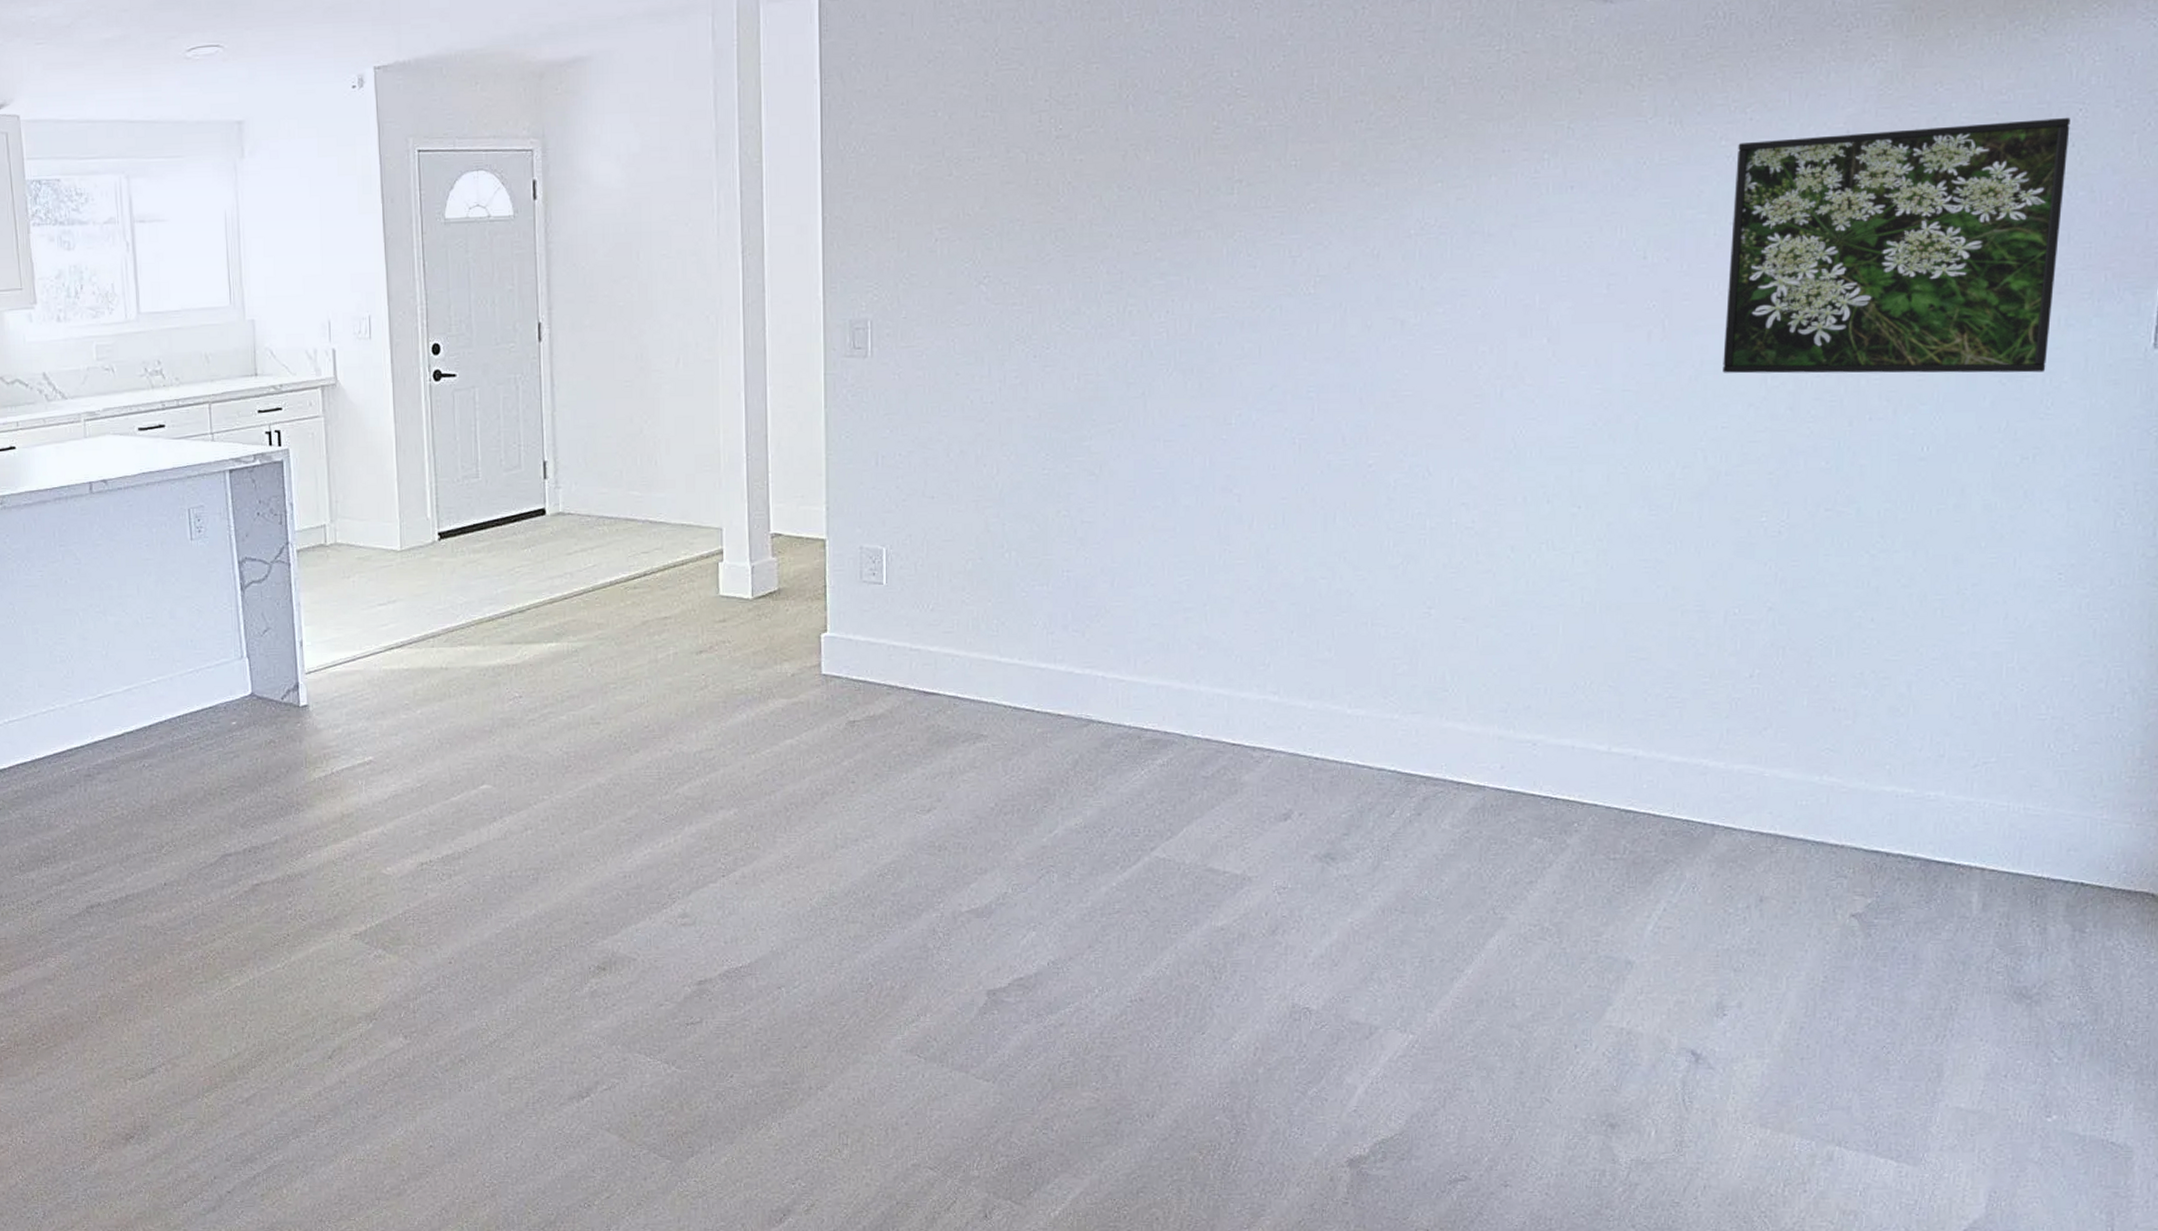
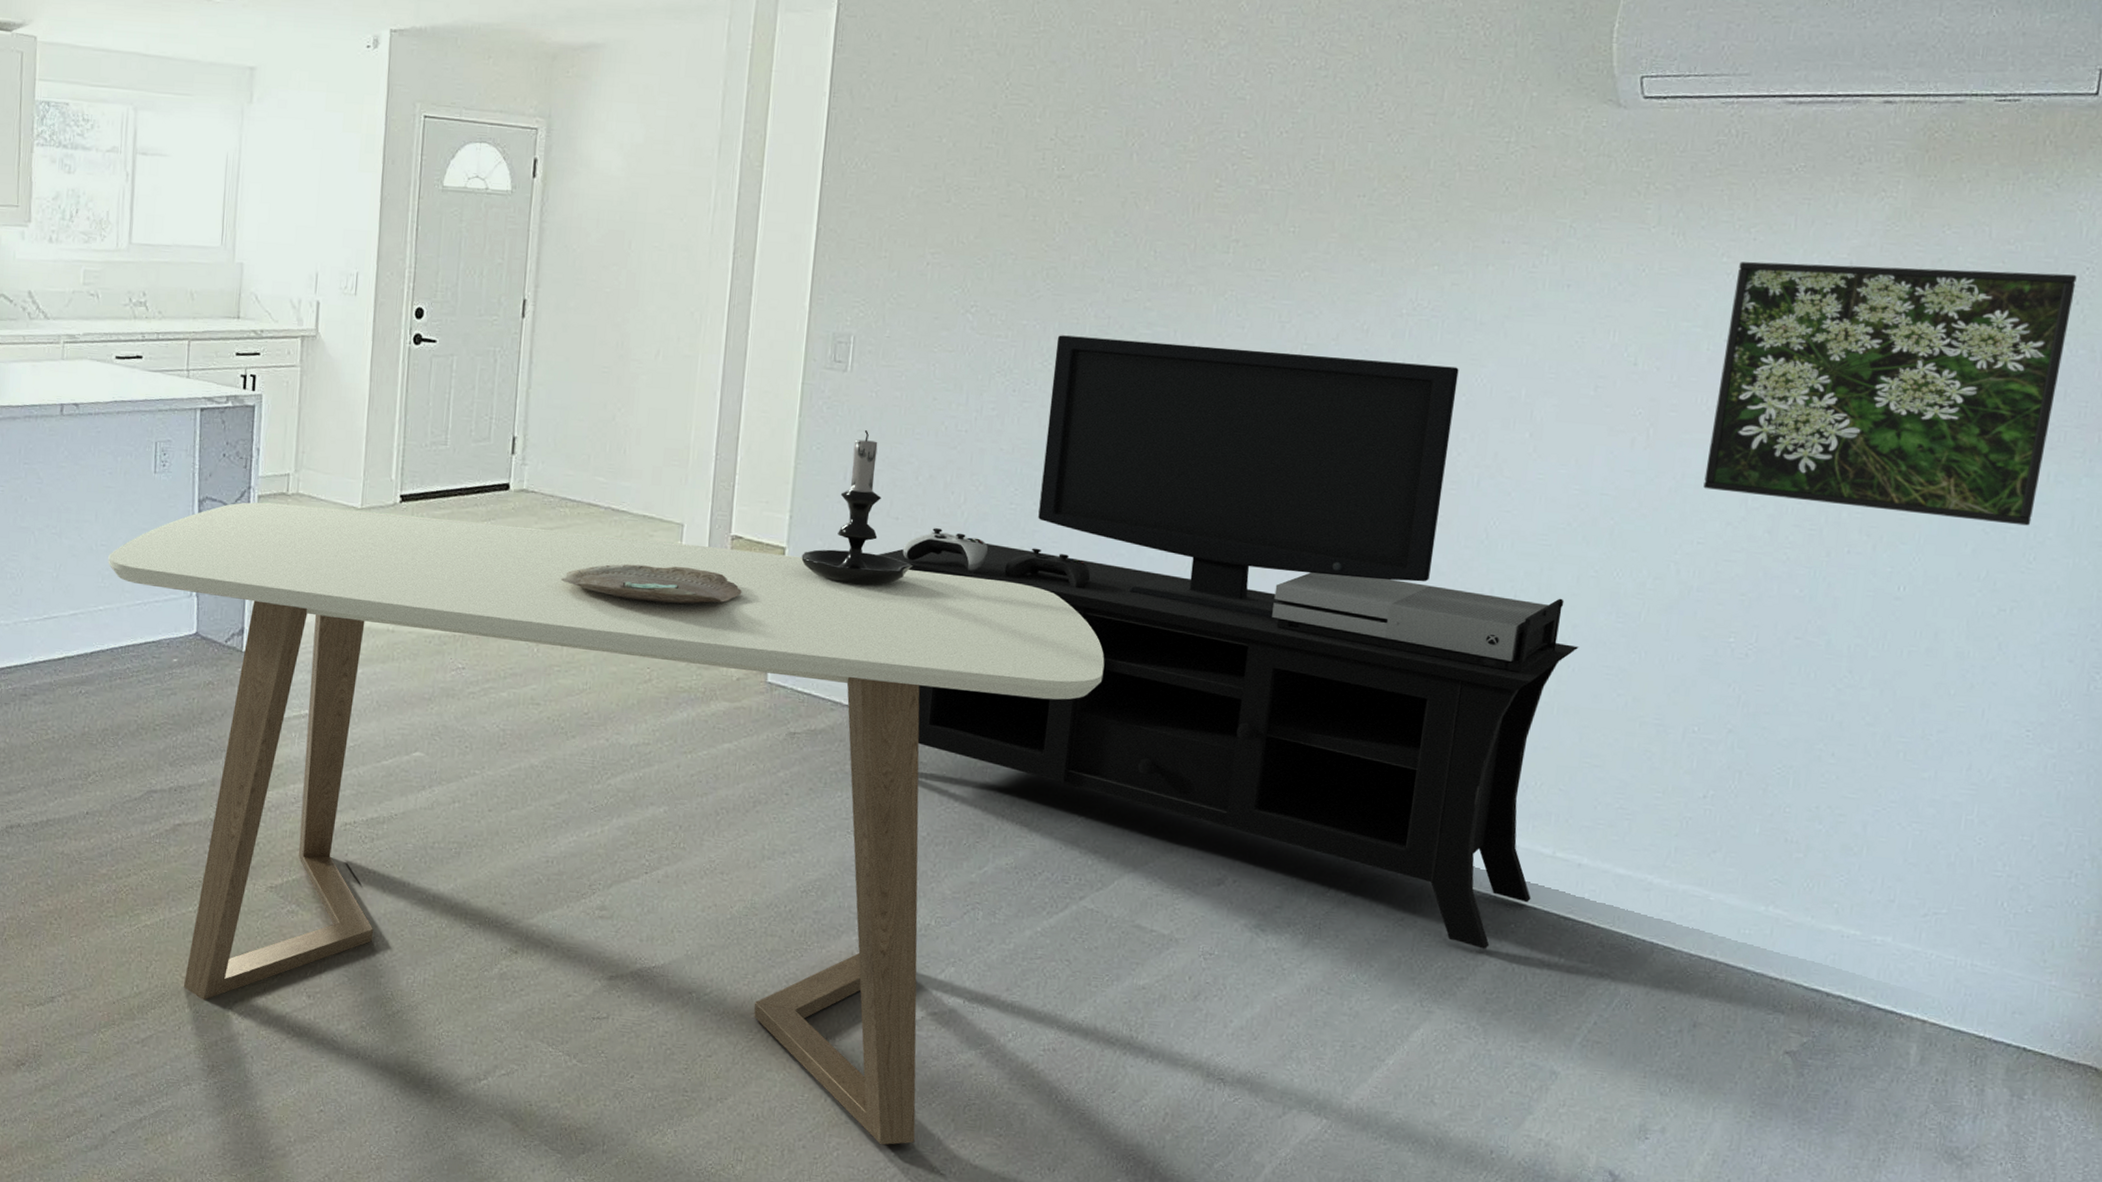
dining table: none [155,546,1152,1113] -> present [108,502,1105,1145]
decorative bowl: none [606,570,787,609] -> present [560,563,742,604]
candle holder: none [842,413,953,568] -> present [801,430,912,586]
media console: none [918,281,1615,851] -> present [878,335,1579,949]

